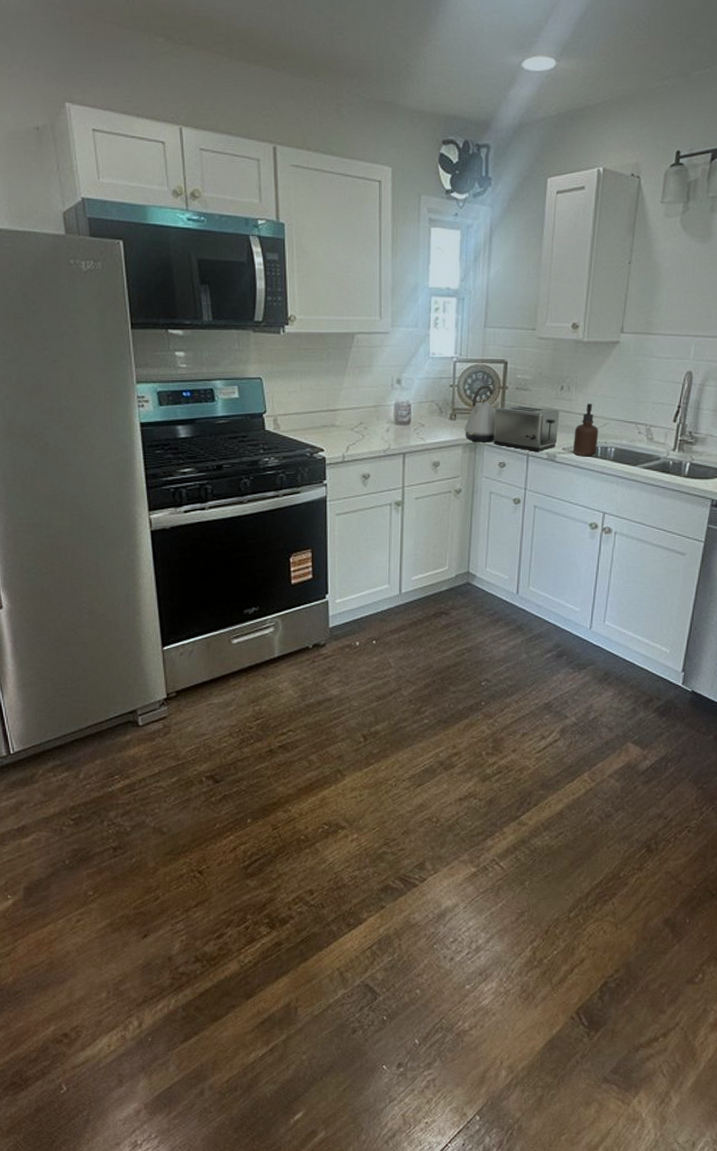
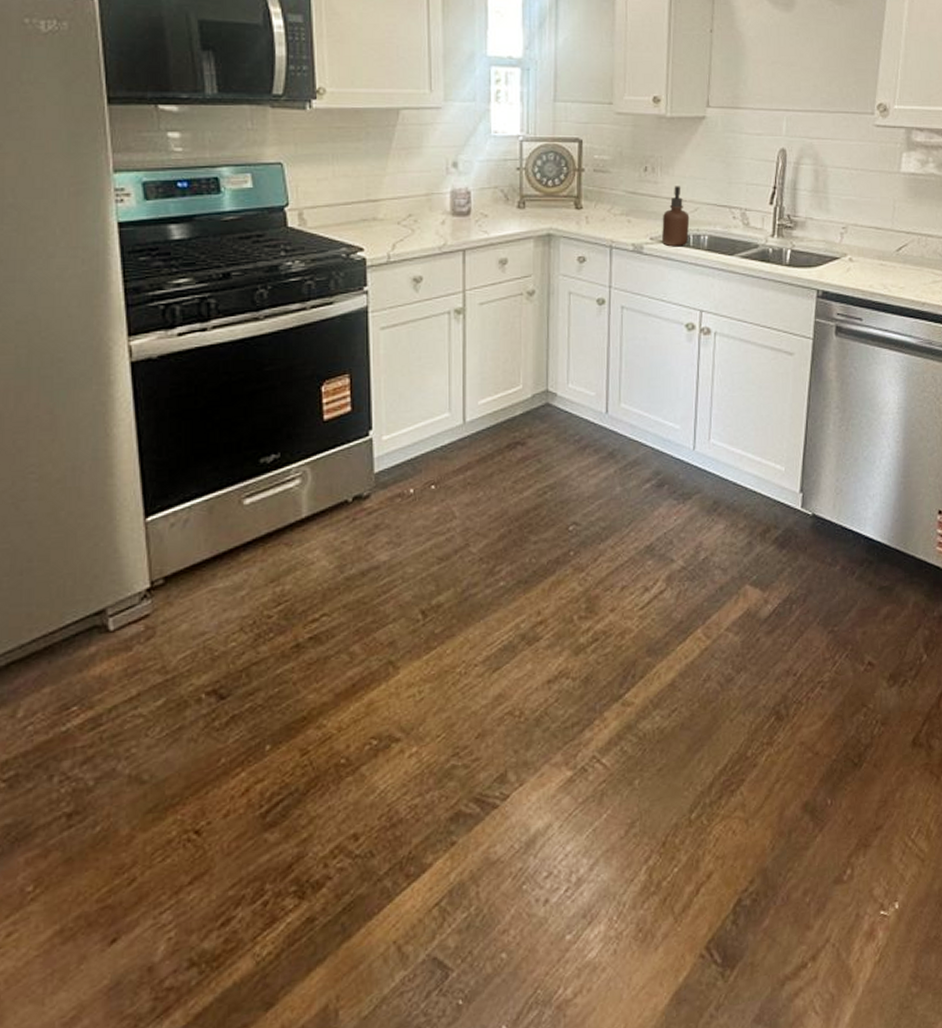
kettle: present [464,385,496,442] -> none [535,167,572,234]
toaster: present [493,404,560,451] -> none [569,188,645,243]

